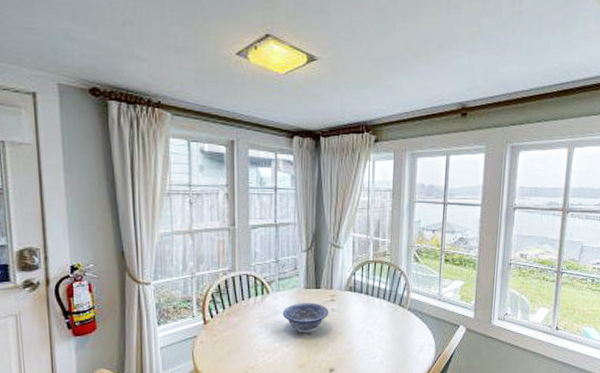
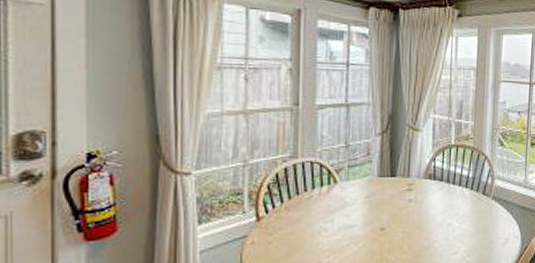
decorative bowl: present [282,303,329,333] -> none [351,193,406,228]

